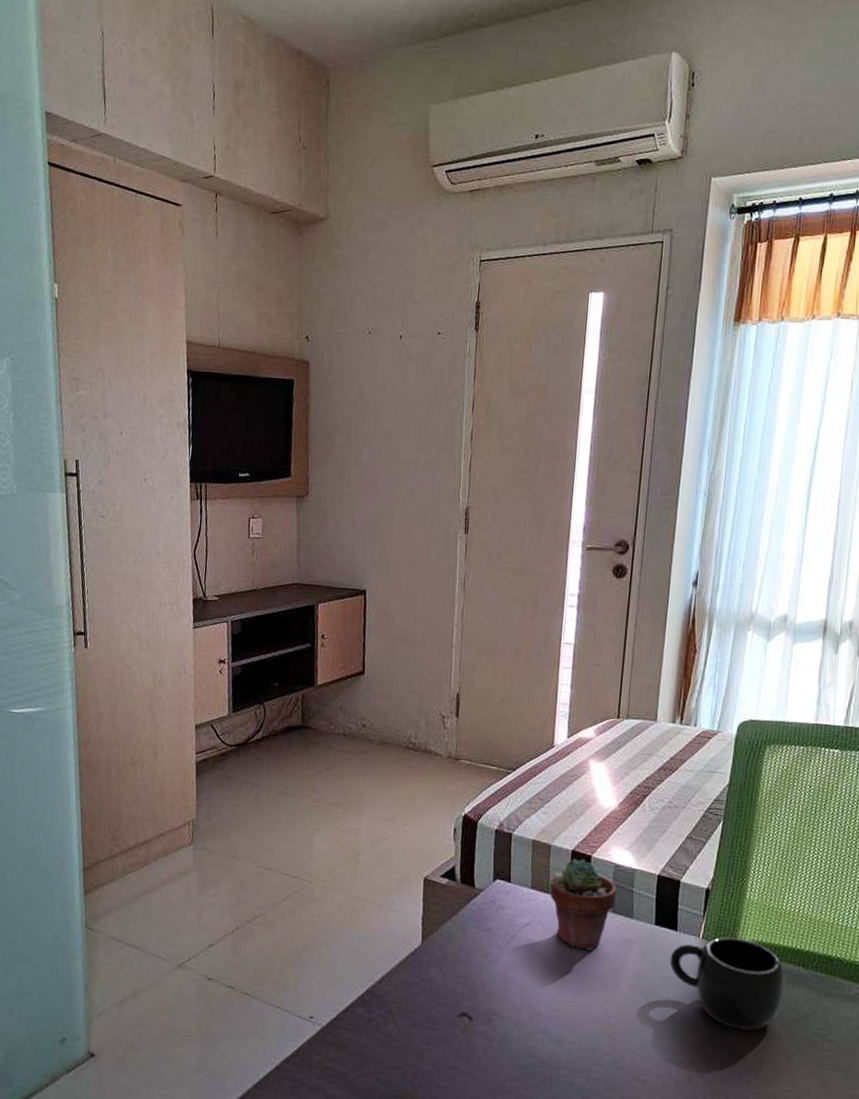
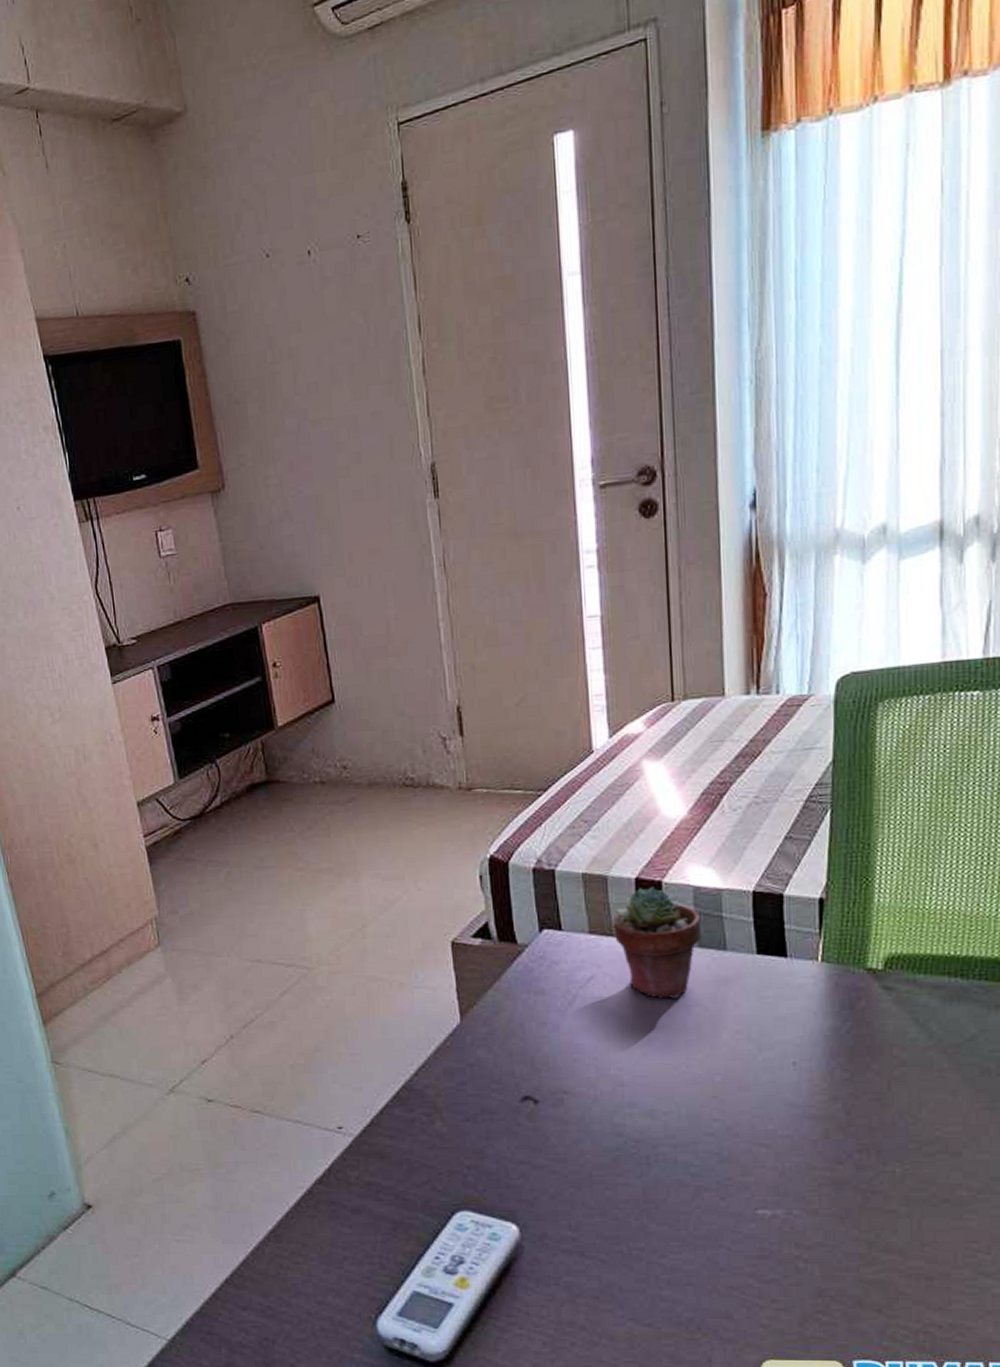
mug: present [669,937,785,1031] -> none [782,954,938,1067]

